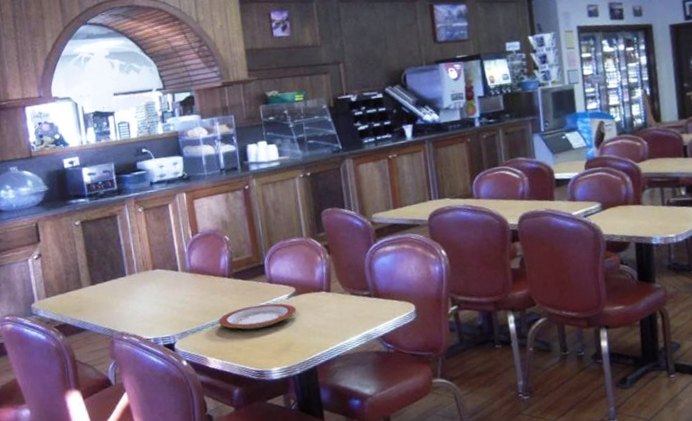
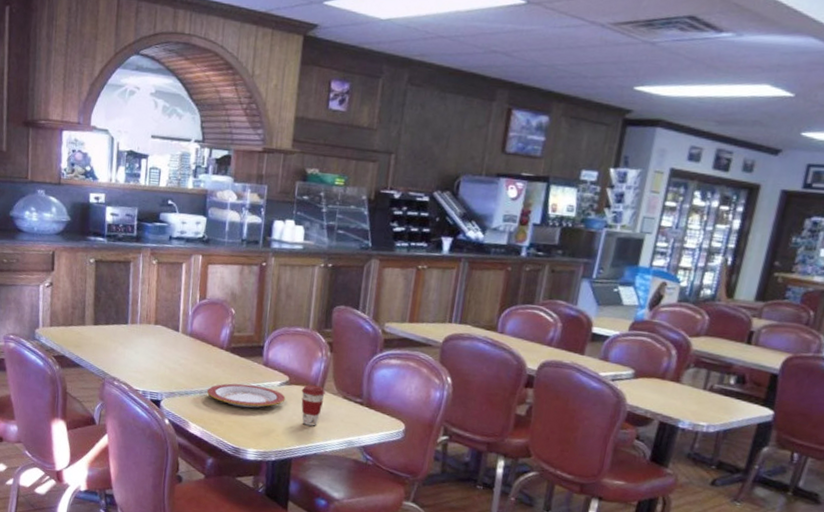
coffee cup: none [310,288,334,330] -> present [301,384,326,426]

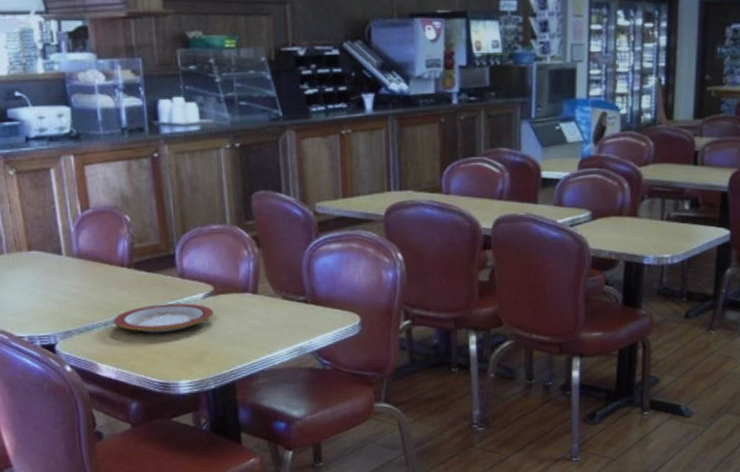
coffee cup: present [301,384,326,426] -> none [231,289,261,339]

